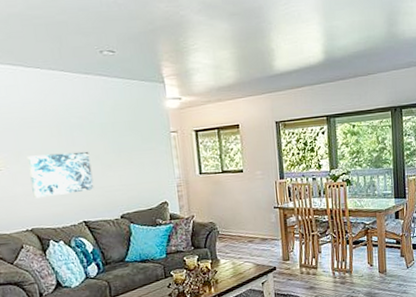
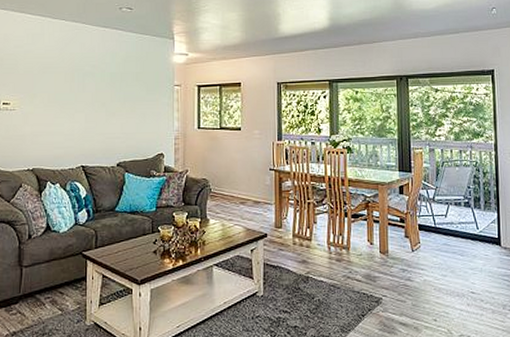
wall art: present [27,151,94,199] -> none [40,98,96,139]

